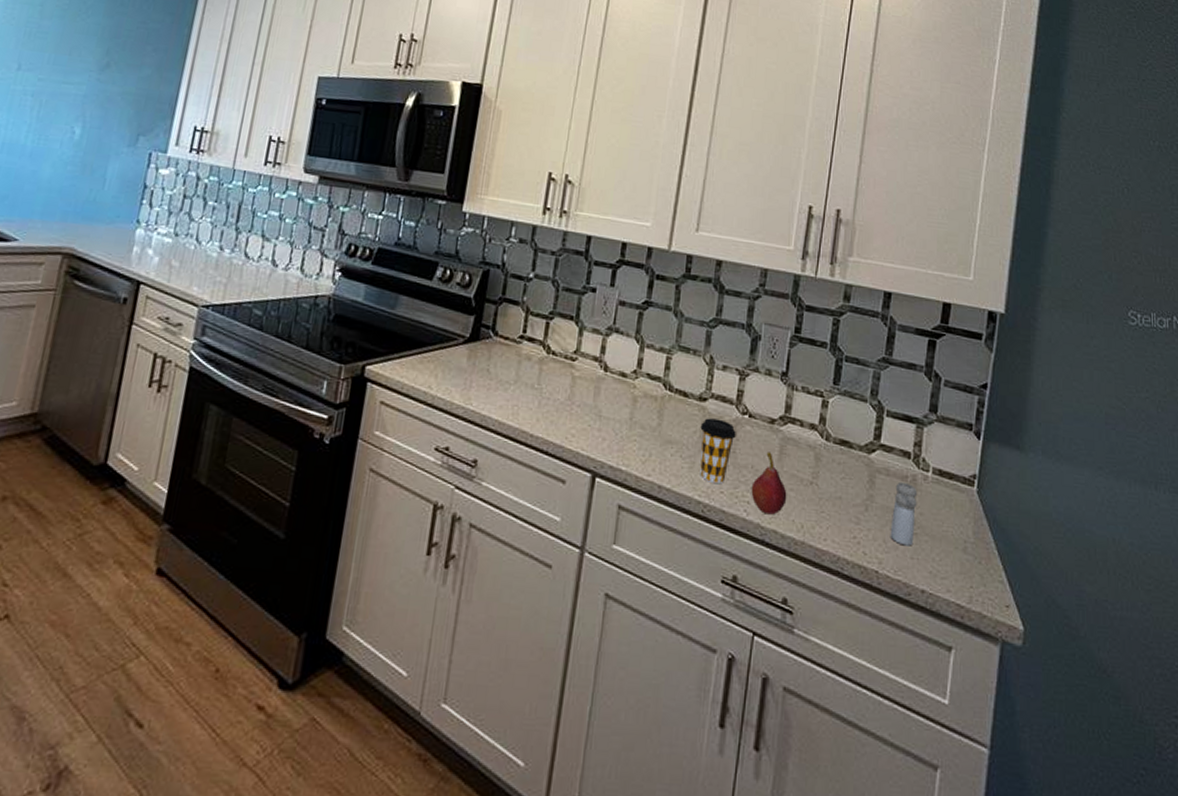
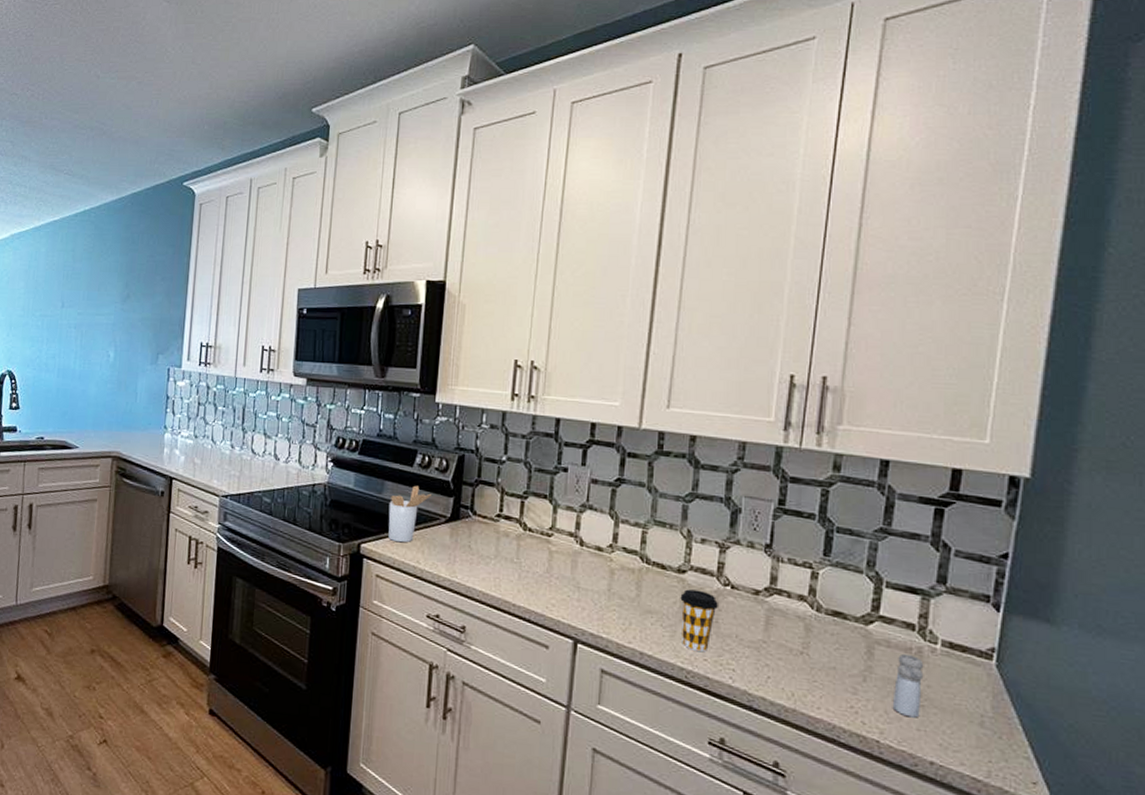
utensil holder: none [398,301,452,365] -> present [388,485,432,543]
fruit: present [751,451,787,515] -> none [736,622,775,683]

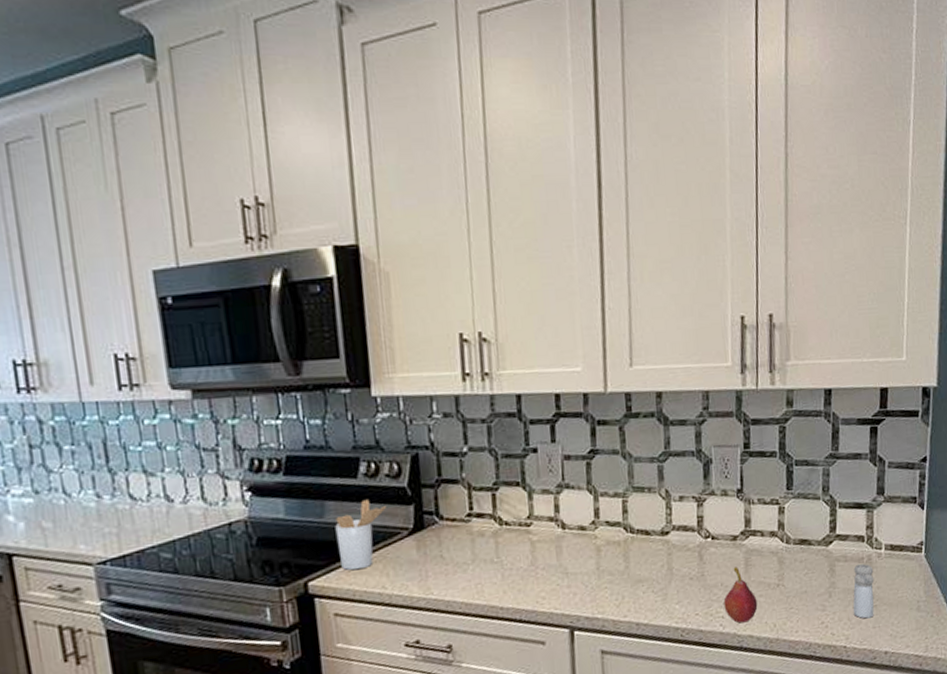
coffee cup: present [680,589,718,653] -> none [667,548,702,609]
fruit: none [736,622,775,683] -> present [723,567,758,623]

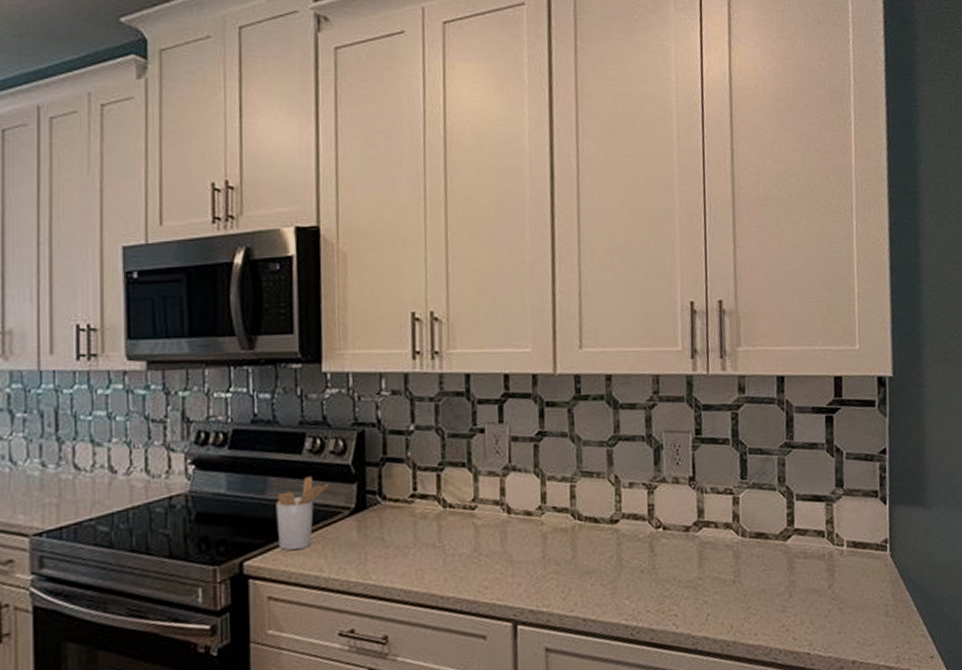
fruit: present [723,567,758,623] -> none [676,560,713,623]
salt and pepper shaker: present [853,563,874,619] -> none [814,561,839,623]

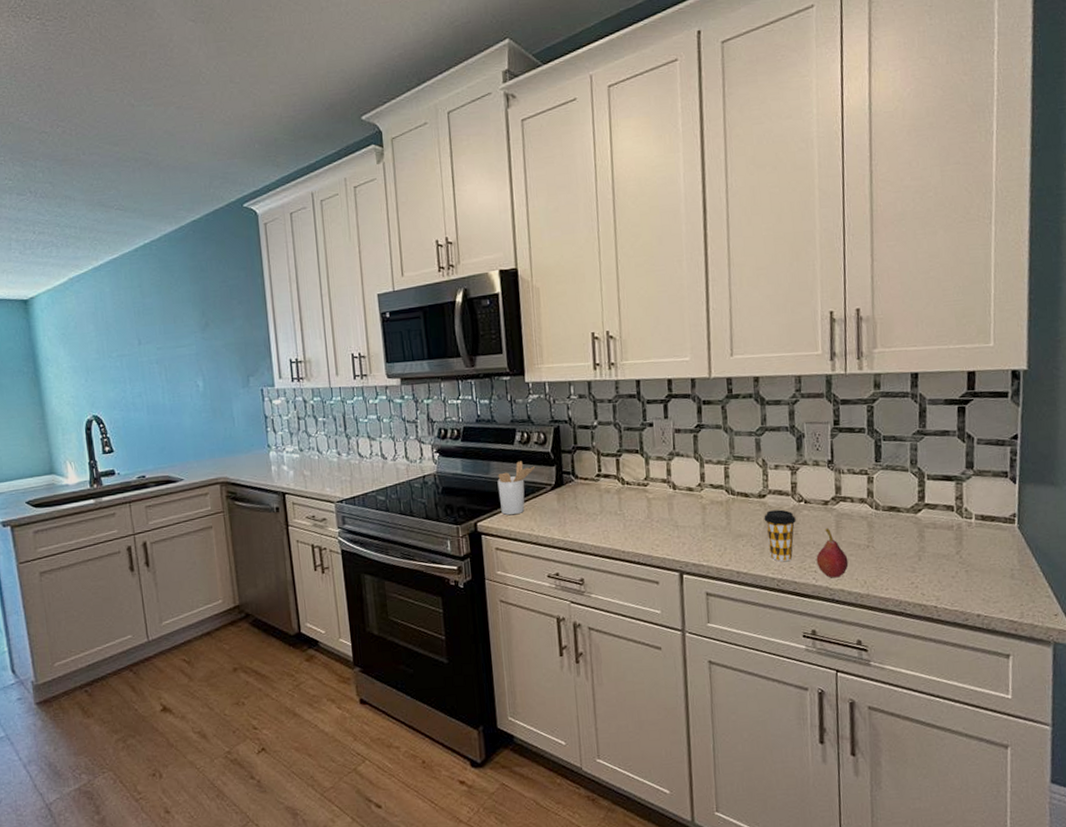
coffee cup: none [616,538,653,605] -> present [764,509,796,562]
fruit: none [676,560,713,623] -> present [816,528,849,578]

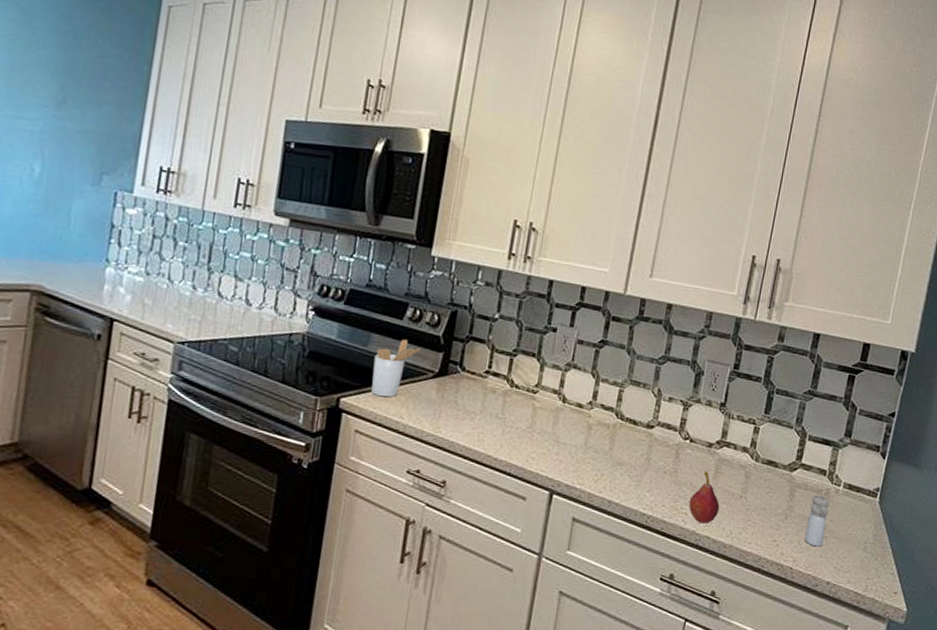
coffee cup: present [764,509,796,562] -> none [645,443,678,499]
salt and pepper shaker: none [943,531,966,582] -> present [804,494,830,547]

